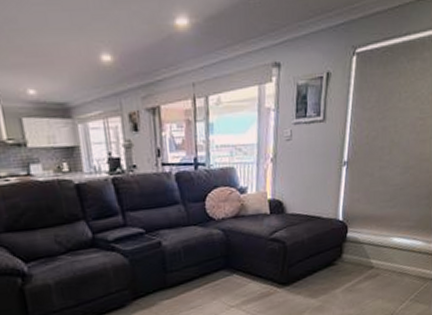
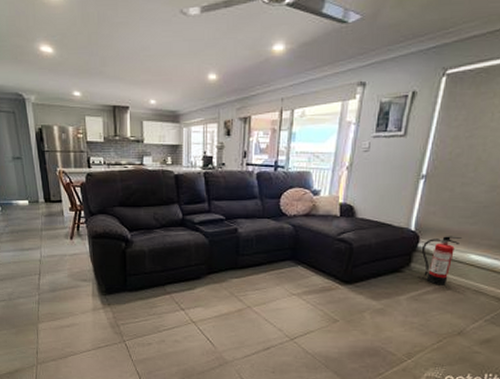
fire extinguisher: none [350,221,385,273] -> present [421,236,463,285]

